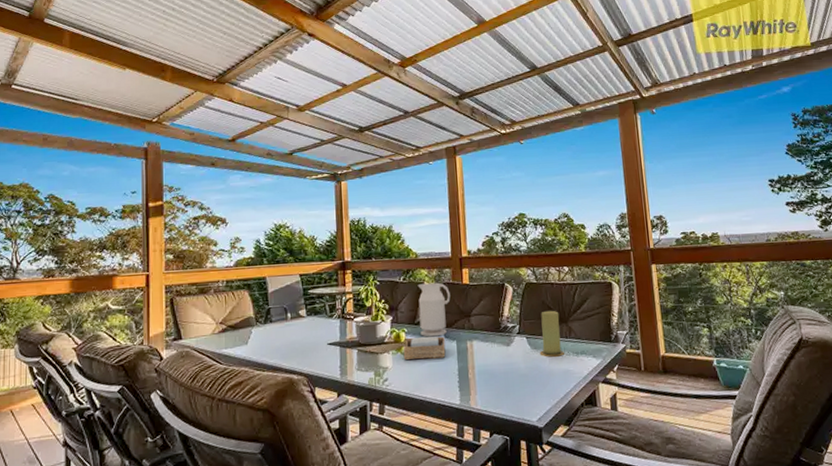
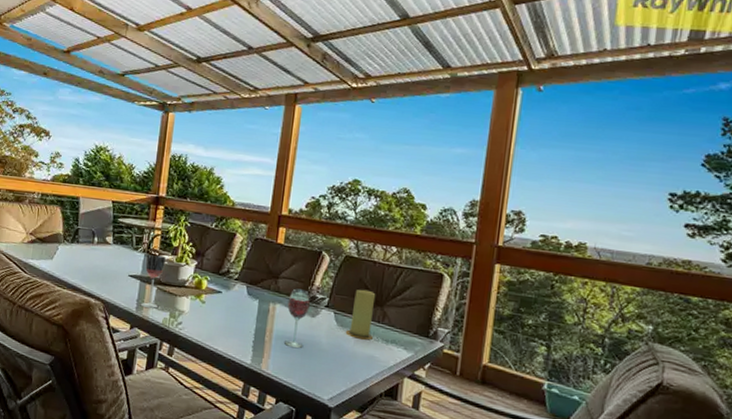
wineglass: none [341,317,362,373] -> present [140,254,167,309]
napkin holder: present [403,336,446,361] -> none [201,287,247,314]
water jug: present [417,282,451,337] -> none [223,234,262,292]
wineglass: none [483,322,505,380] -> present [285,288,310,349]

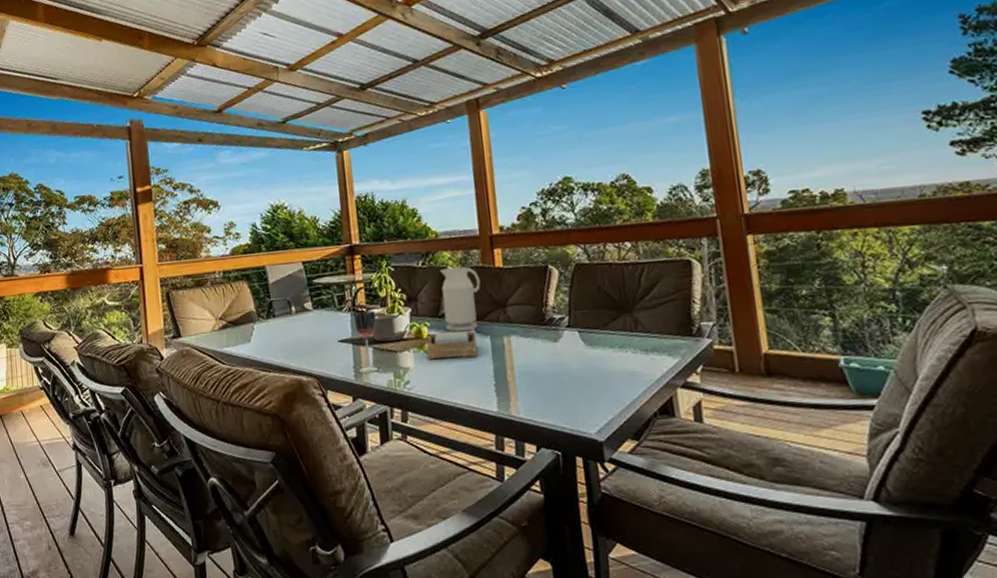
napkin holder: none [201,287,247,314] -> present [426,331,478,360]
water jug: none [223,234,262,292] -> present [439,266,481,332]
wineglass: present [285,288,310,349] -> none [523,313,553,383]
candle: present [345,289,376,340] -> none [596,297,629,356]

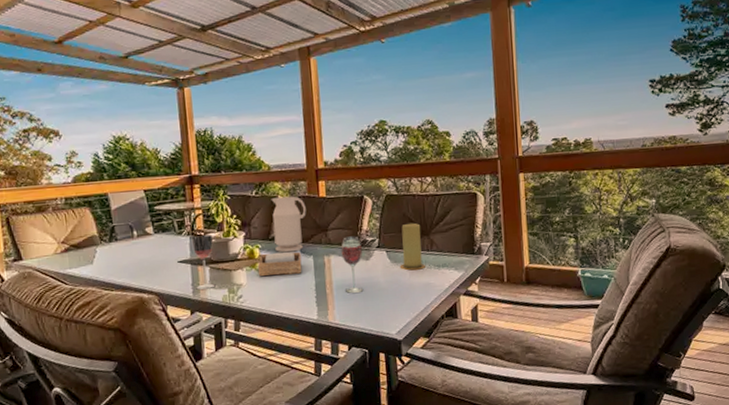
wineglass: none [523,313,553,383] -> present [341,236,364,294]
candle: none [596,297,629,356] -> present [399,222,425,271]

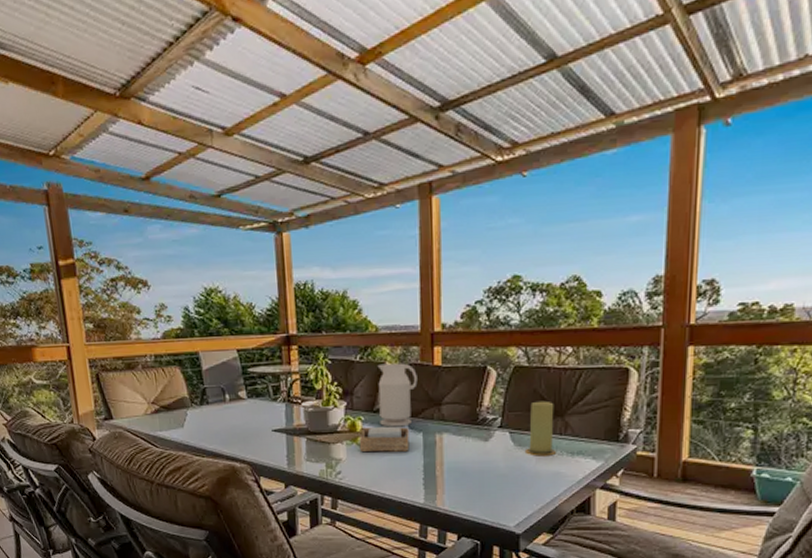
wineglass: present [191,234,216,290] -> none [287,402,312,463]
wineglass: present [341,236,364,294] -> none [456,412,481,479]

